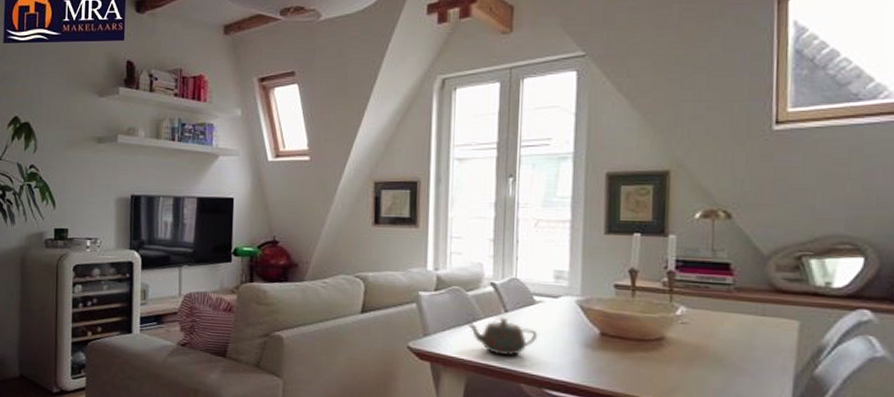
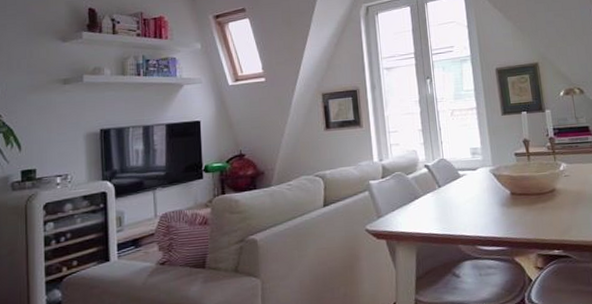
teapot: present [466,317,538,356] -> none [410,192,466,224]

